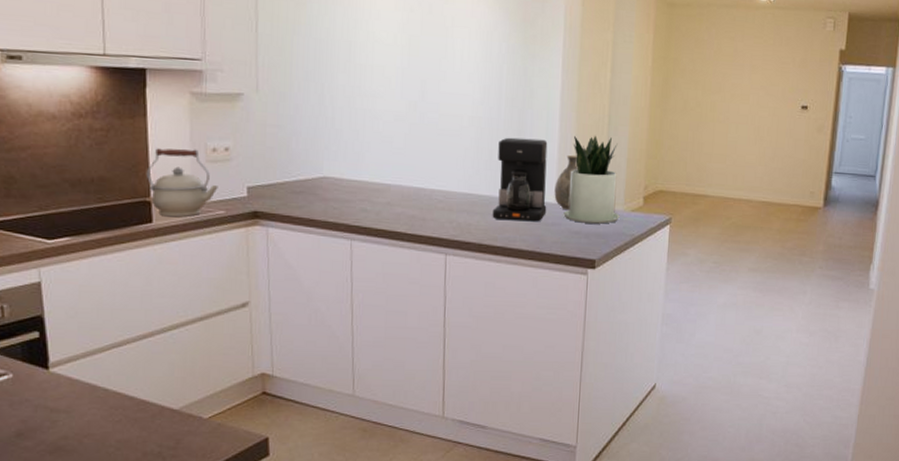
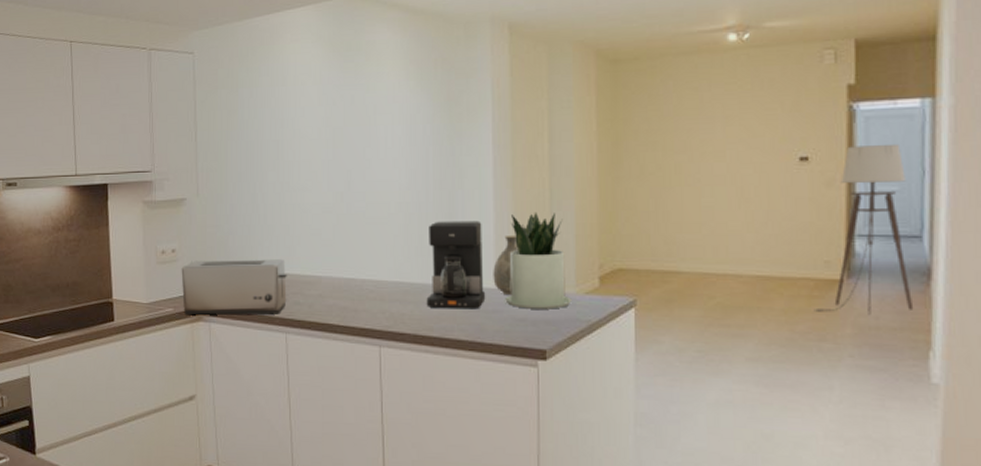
kettle: present [146,148,218,218] -> none [108,252,167,316]
toaster: none [235,161,354,221] -> present [181,259,287,316]
floor lamp: none [799,100,870,236] -> present [813,143,914,316]

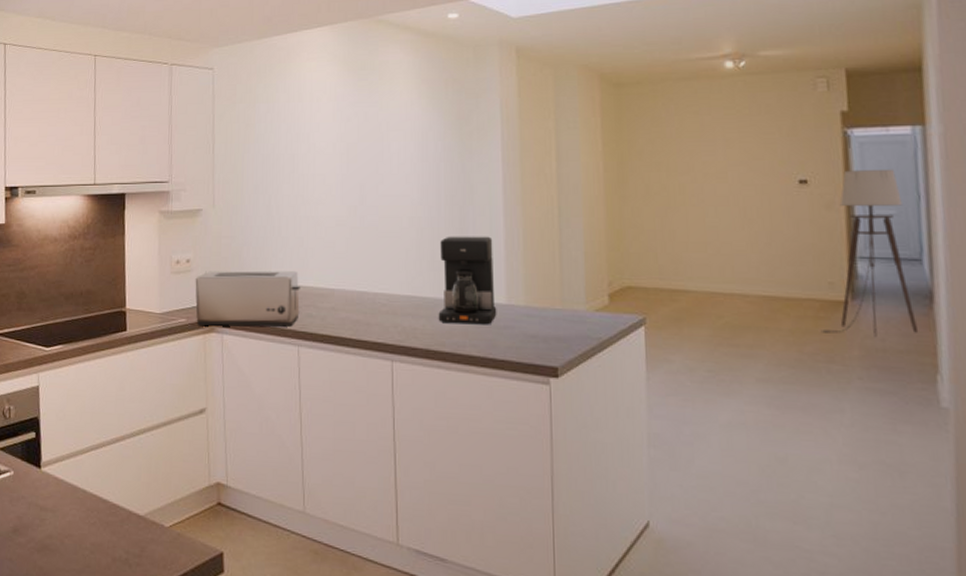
vase: present [493,234,518,296] -> none [504,251,528,312]
planter: present [505,212,572,309] -> none [516,228,582,326]

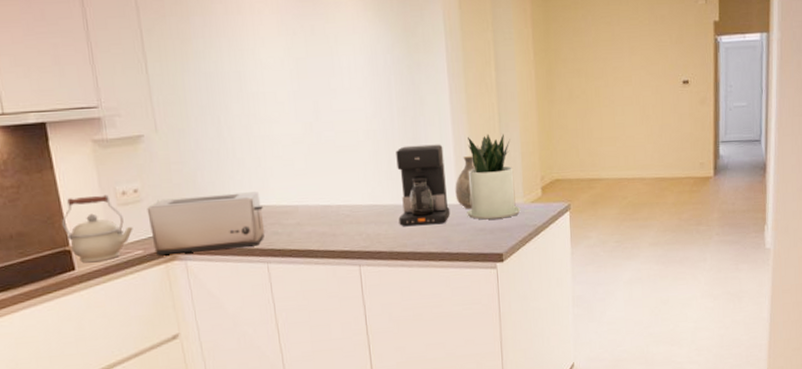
kettle: none [122,262,181,326] -> present [61,194,133,263]
vase: none [504,251,528,312] -> present [455,155,475,210]
planter: none [516,228,582,326] -> present [467,133,521,220]
floor lamp: present [820,169,919,338] -> none [693,69,756,203]

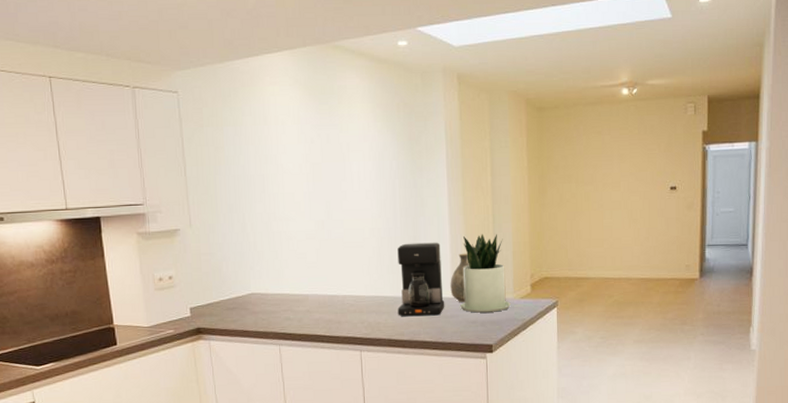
kettle: present [61,194,133,263] -> none [108,280,167,339]
toaster: present [147,192,265,256] -> none [179,281,279,336]

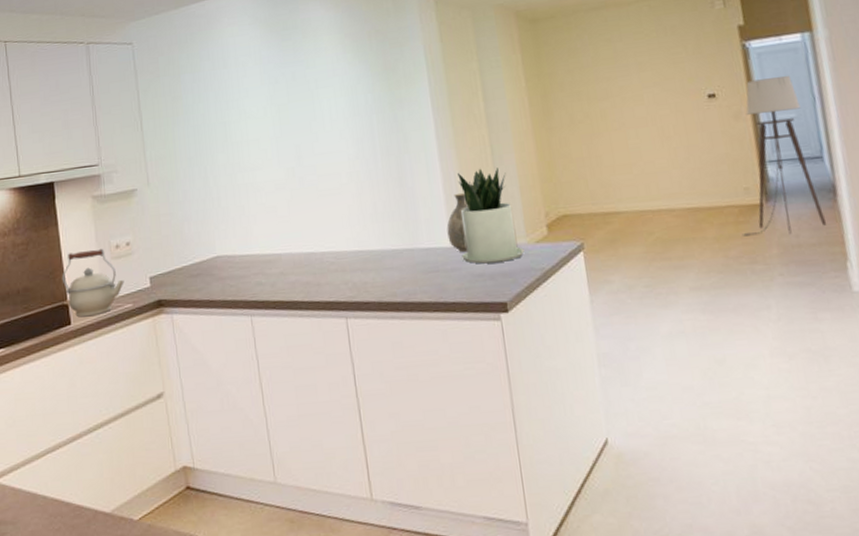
kettle: none [108,280,167,339] -> present [61,248,124,317]
coffee maker: present [397,242,445,316] -> none [380,182,444,273]
floor lamp: none [678,176,742,304] -> present [741,75,827,237]

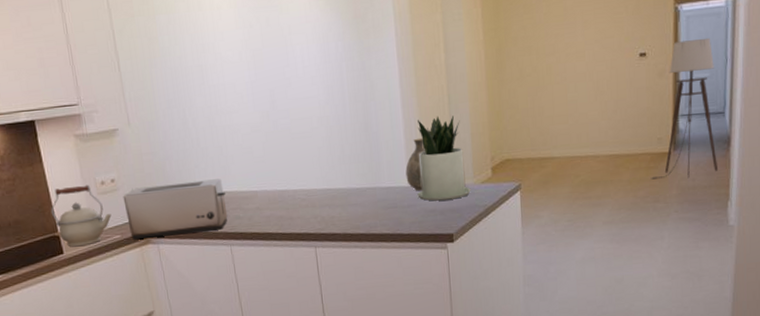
toaster: none [137,240,249,310] -> present [123,179,228,240]

